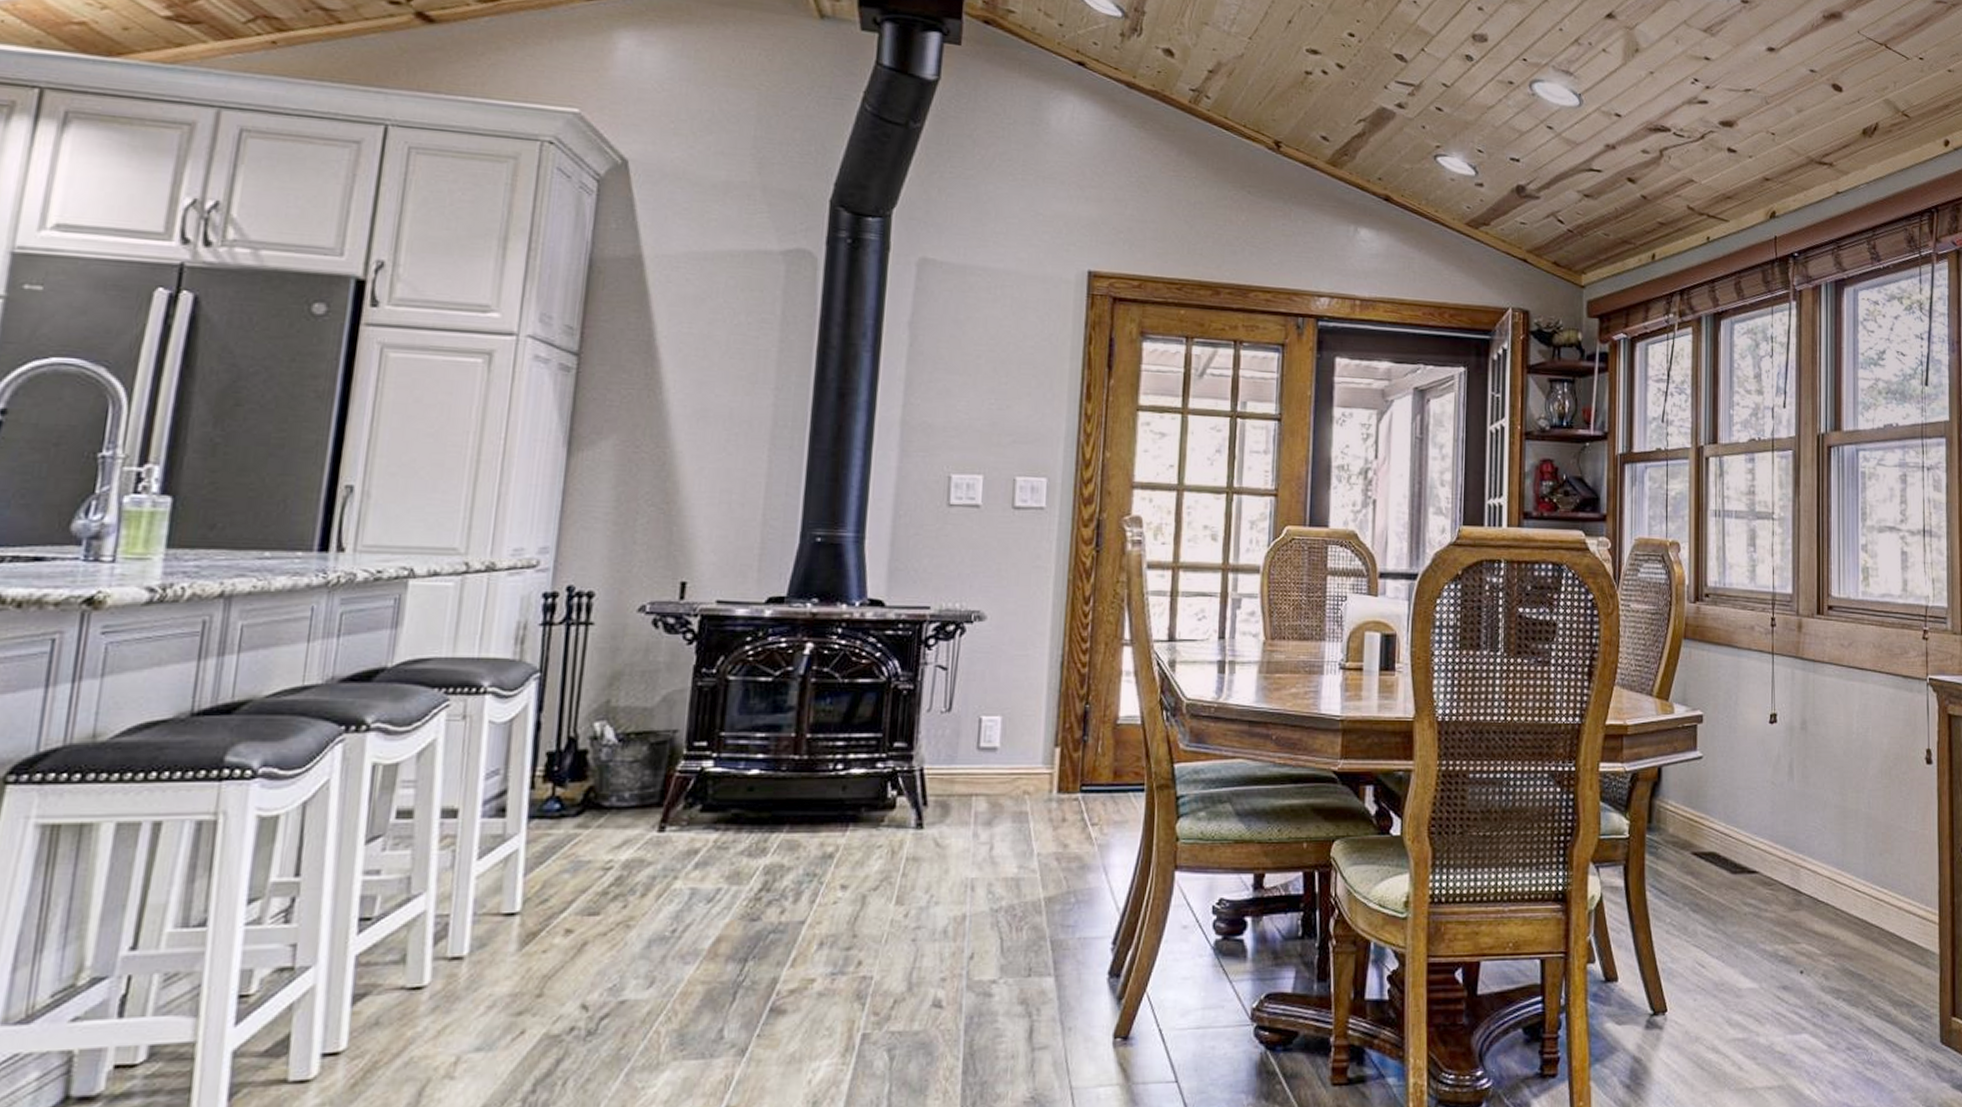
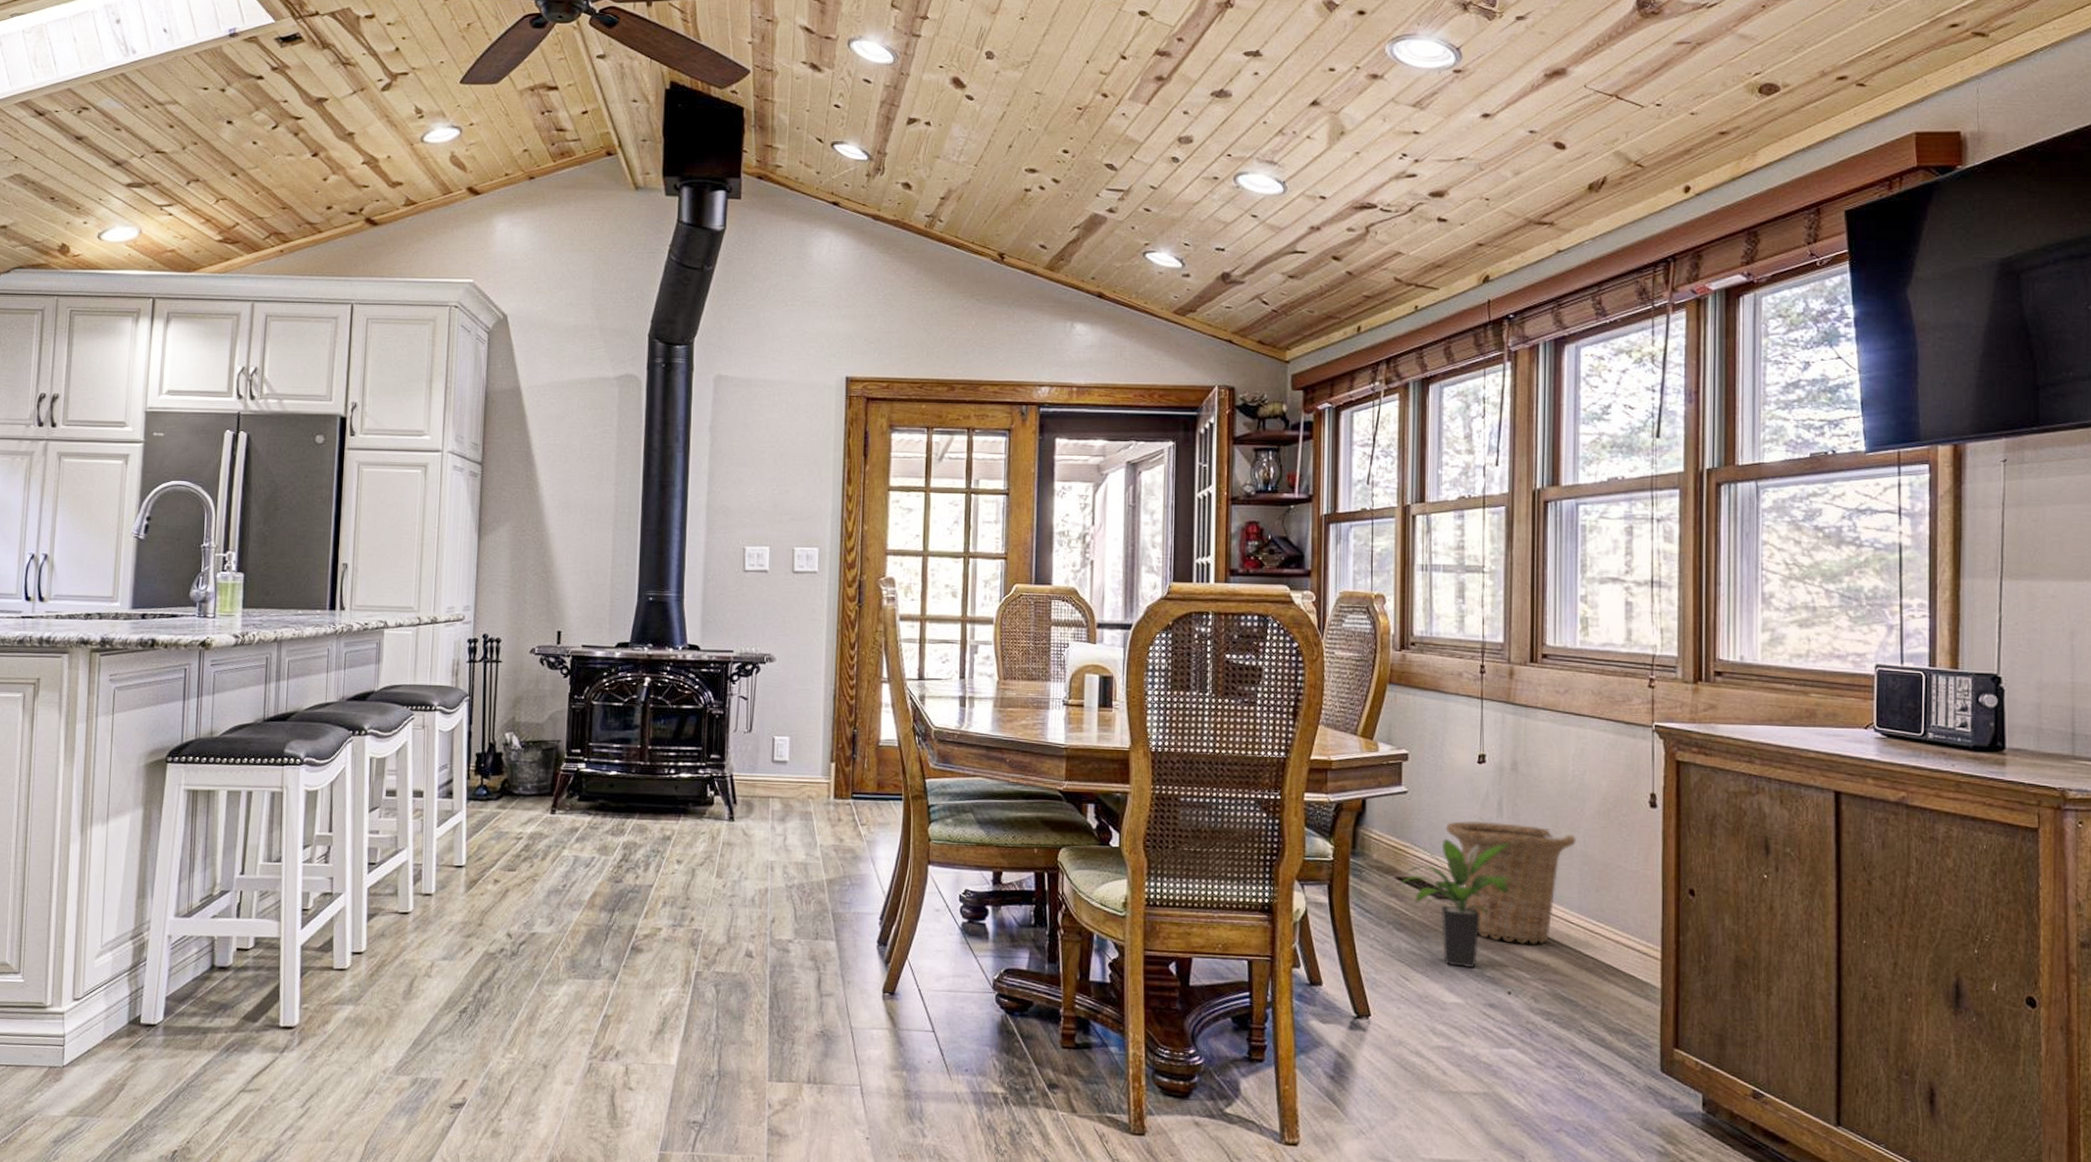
potted plant: none [1692,807,1817,949] -> present [1396,839,1528,968]
basket: none [1739,786,1861,917] -> present [1445,820,1576,944]

